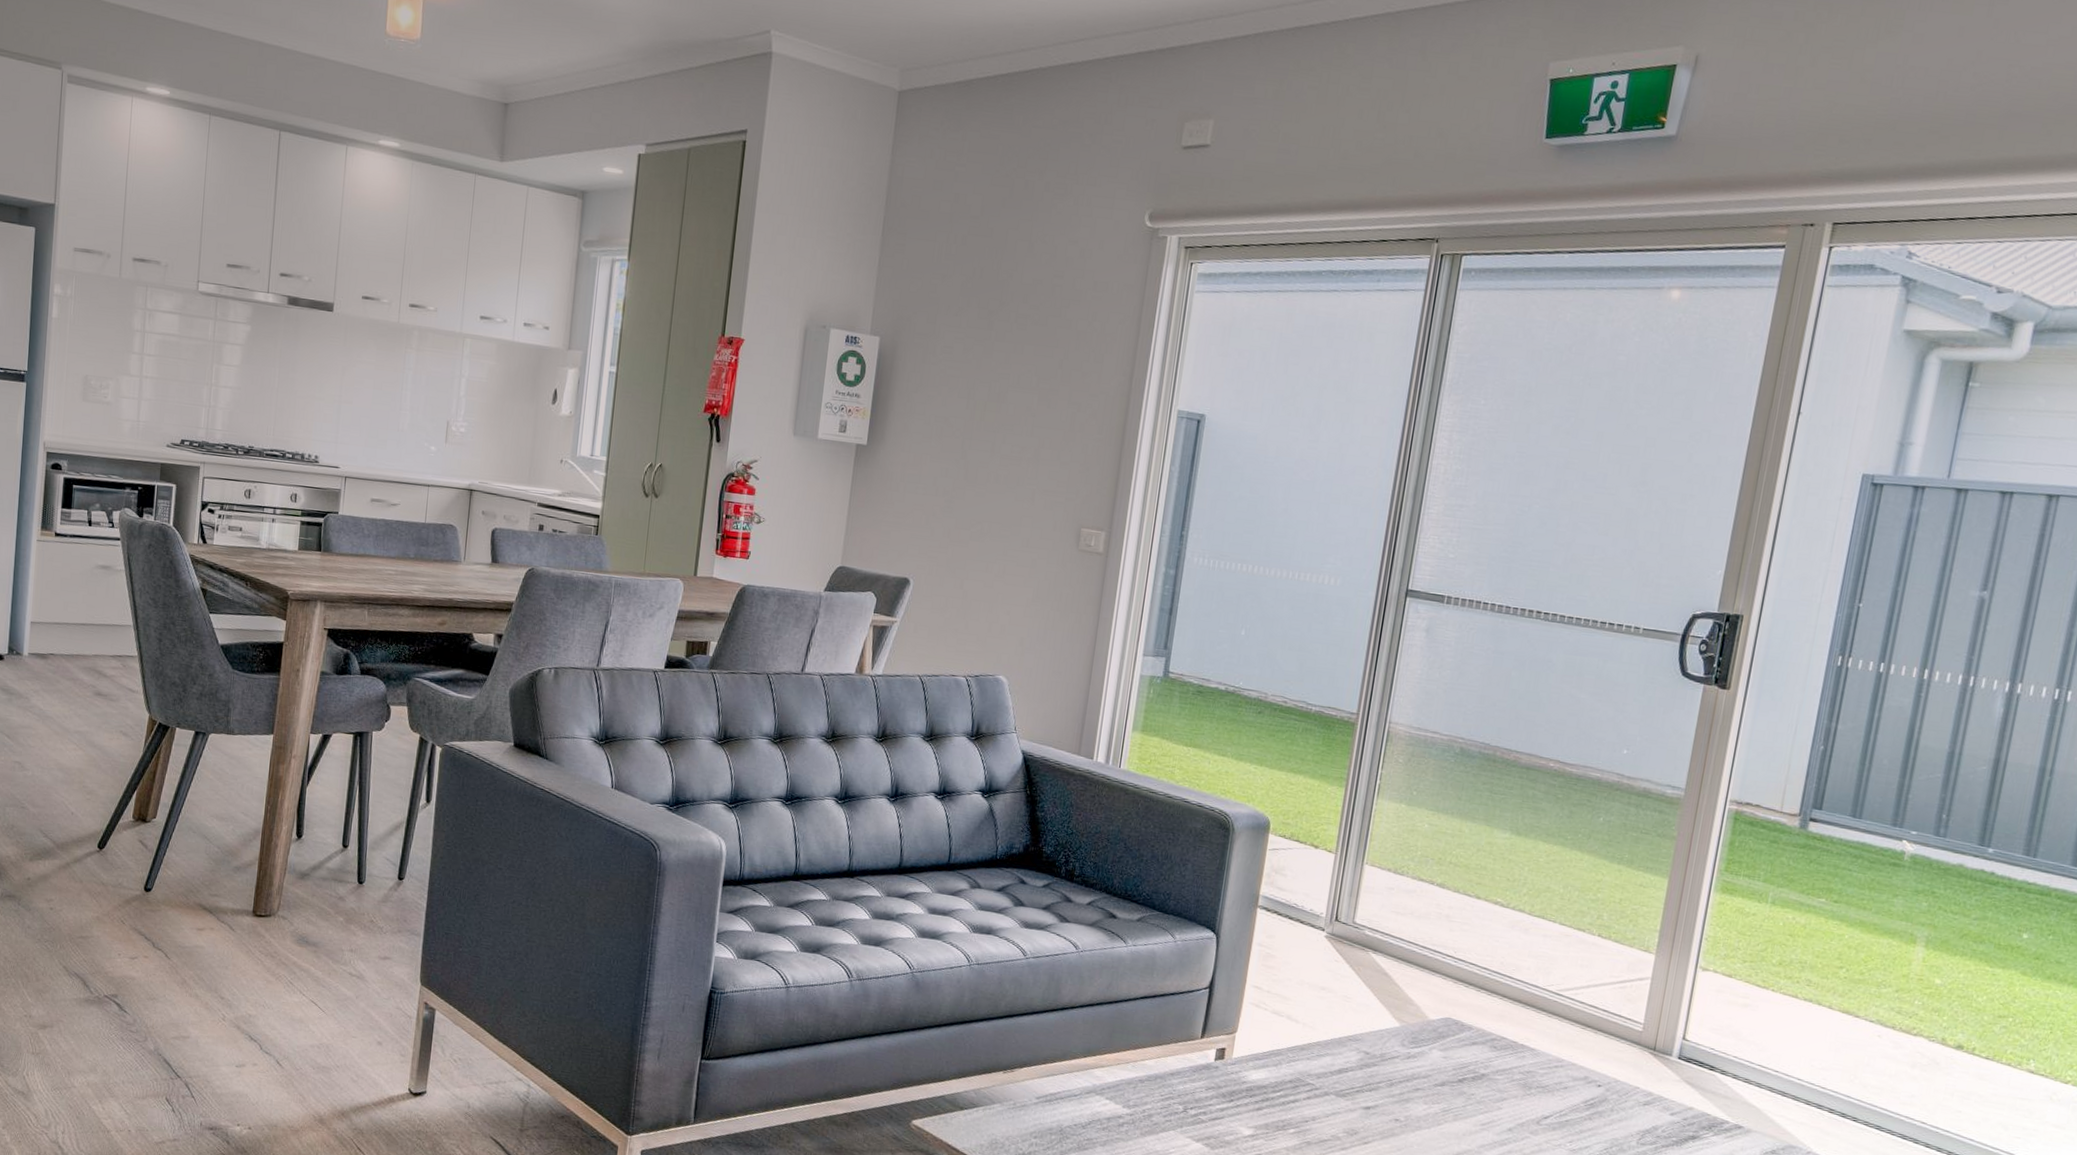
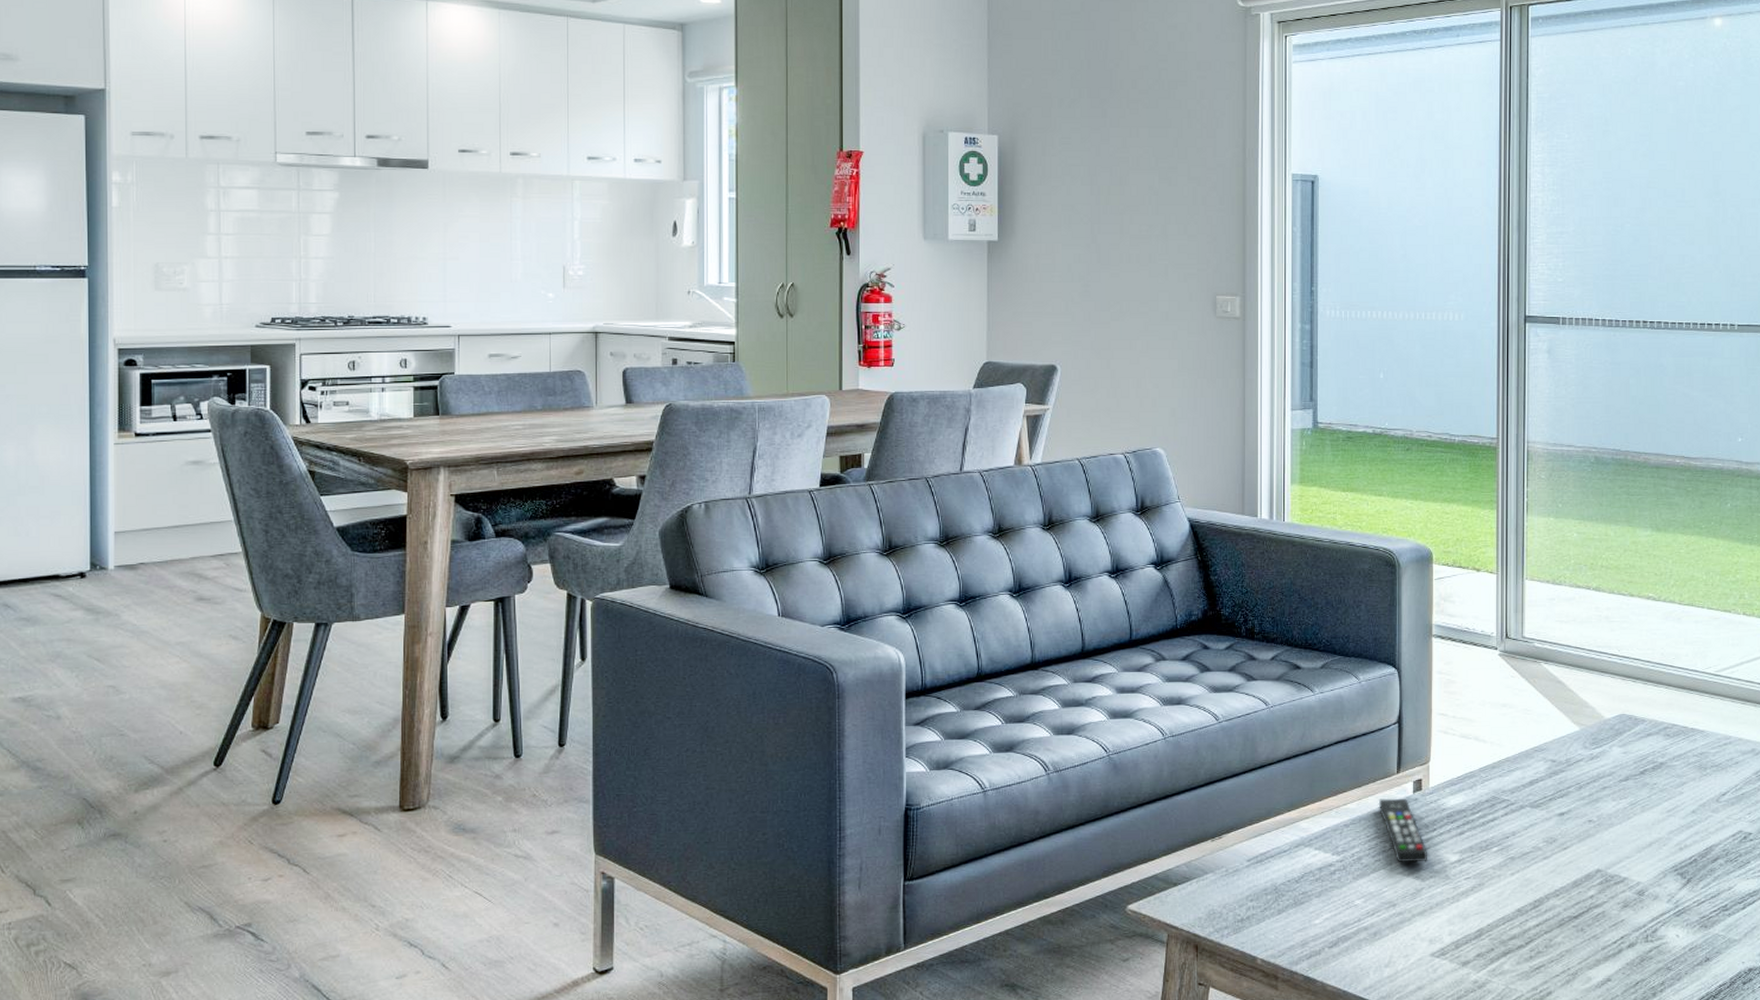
remote control: none [1176,1060,1221,1131] -> present [1378,798,1428,863]

